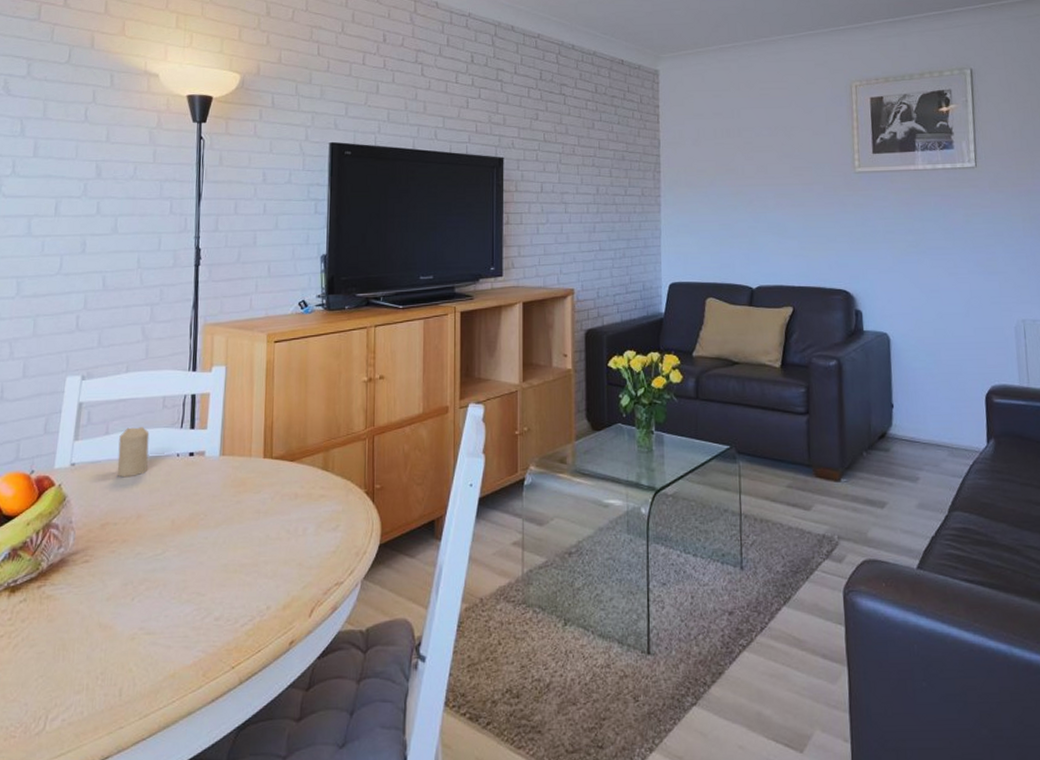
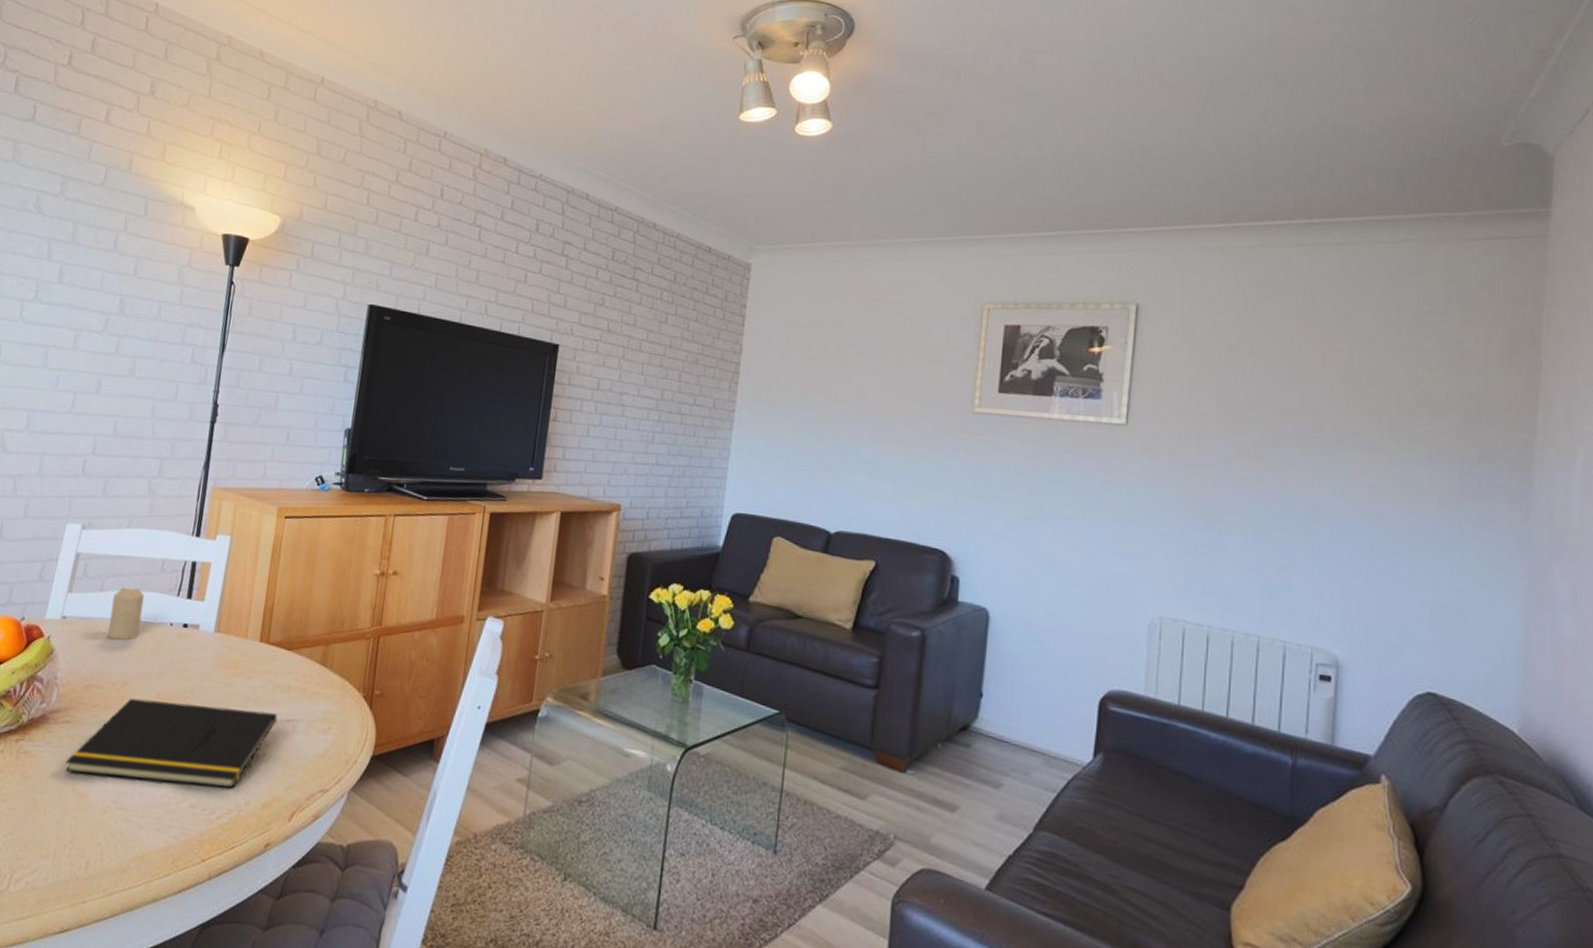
notepad: none [89,521,288,609] -> present [65,698,278,789]

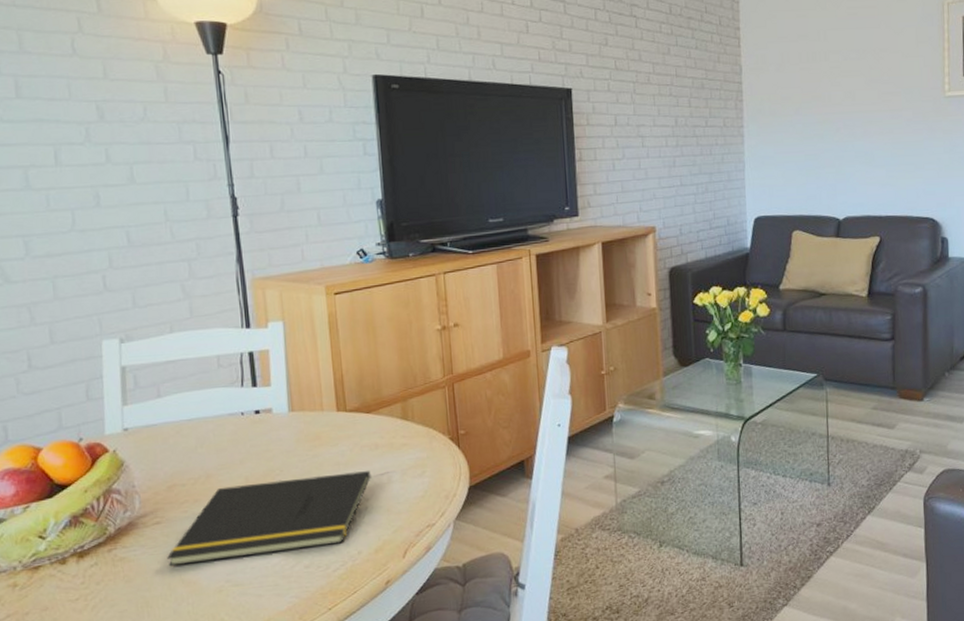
candle: present [108,587,145,640] -> none [173,388,210,440]

